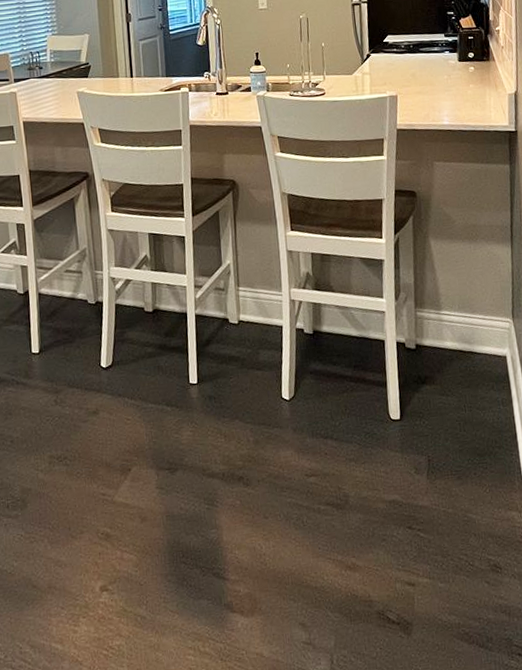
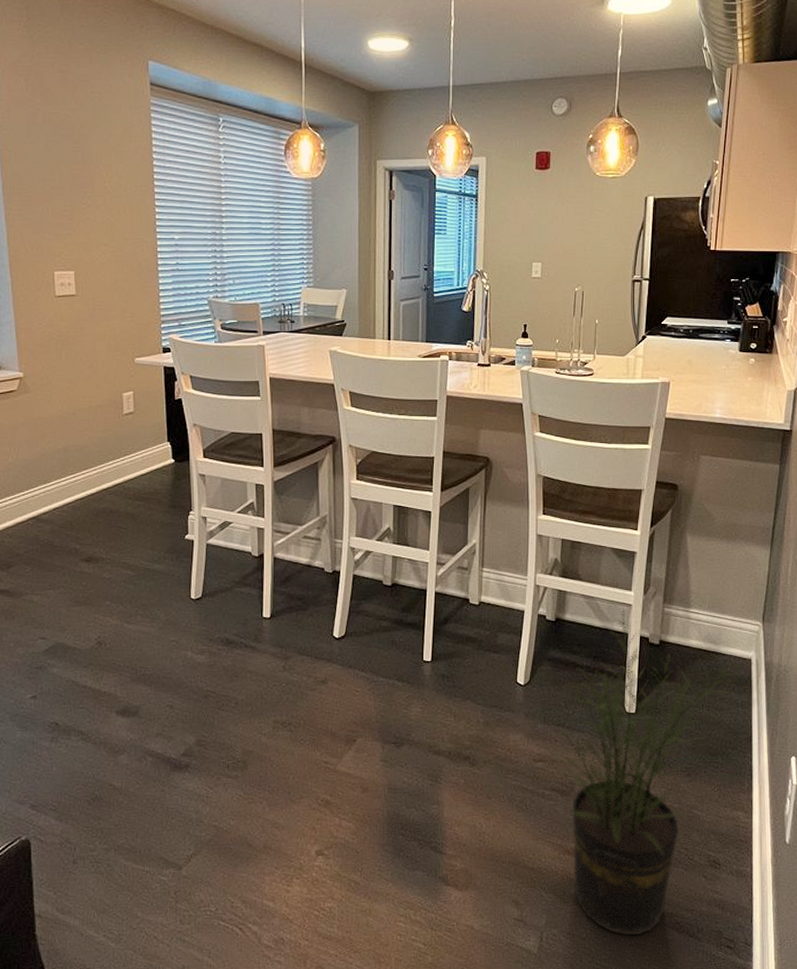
potted plant: none [314,312,509,651] -> present [546,604,753,936]

